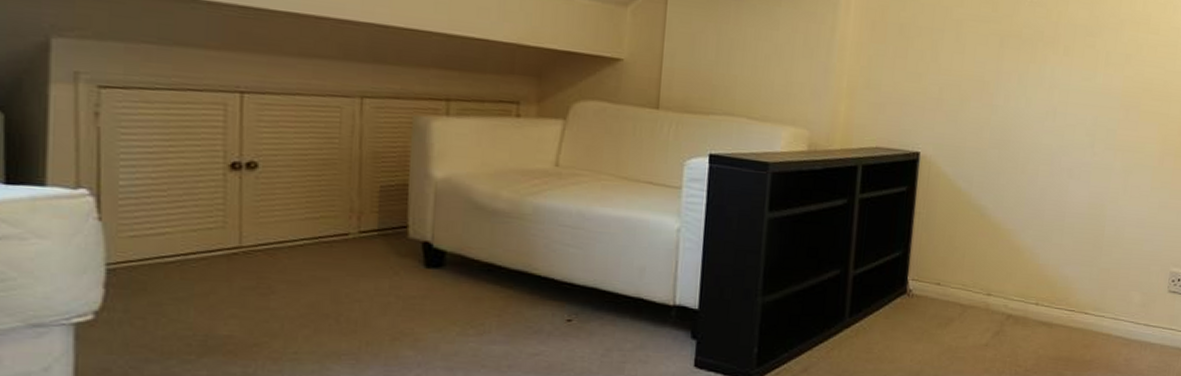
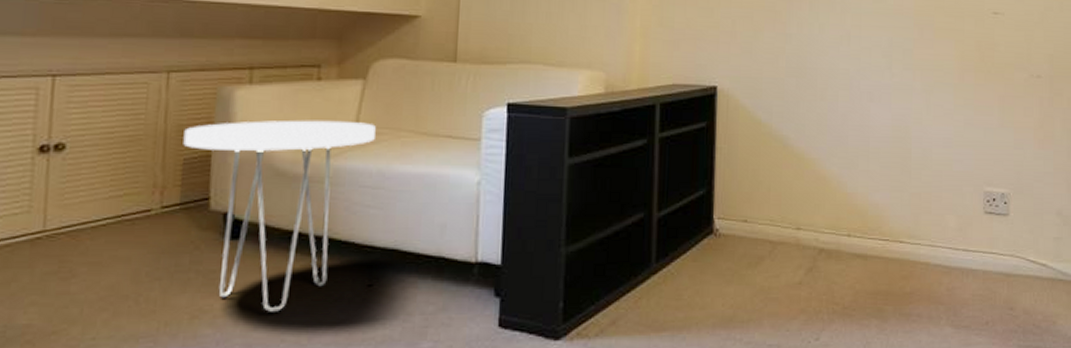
side table: none [379,153,576,339] -> present [183,120,376,312]

